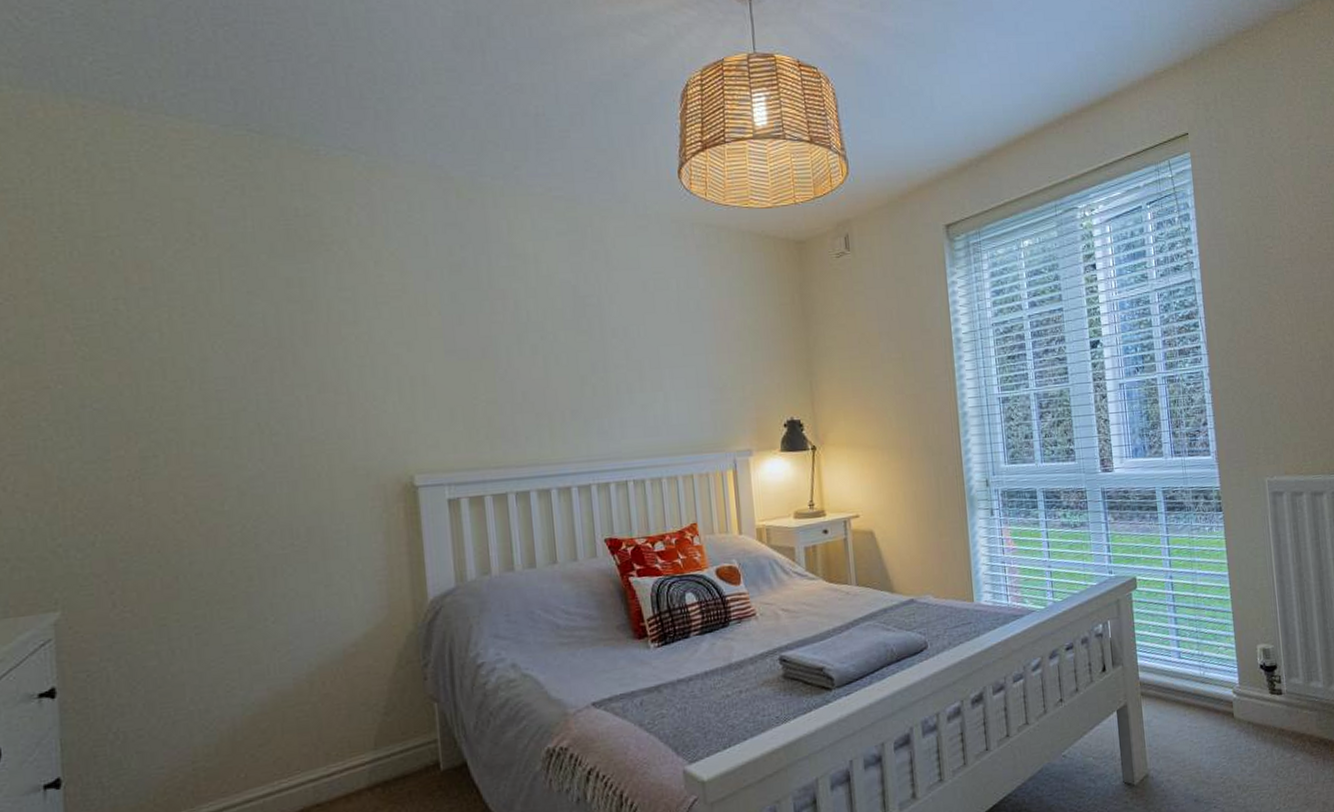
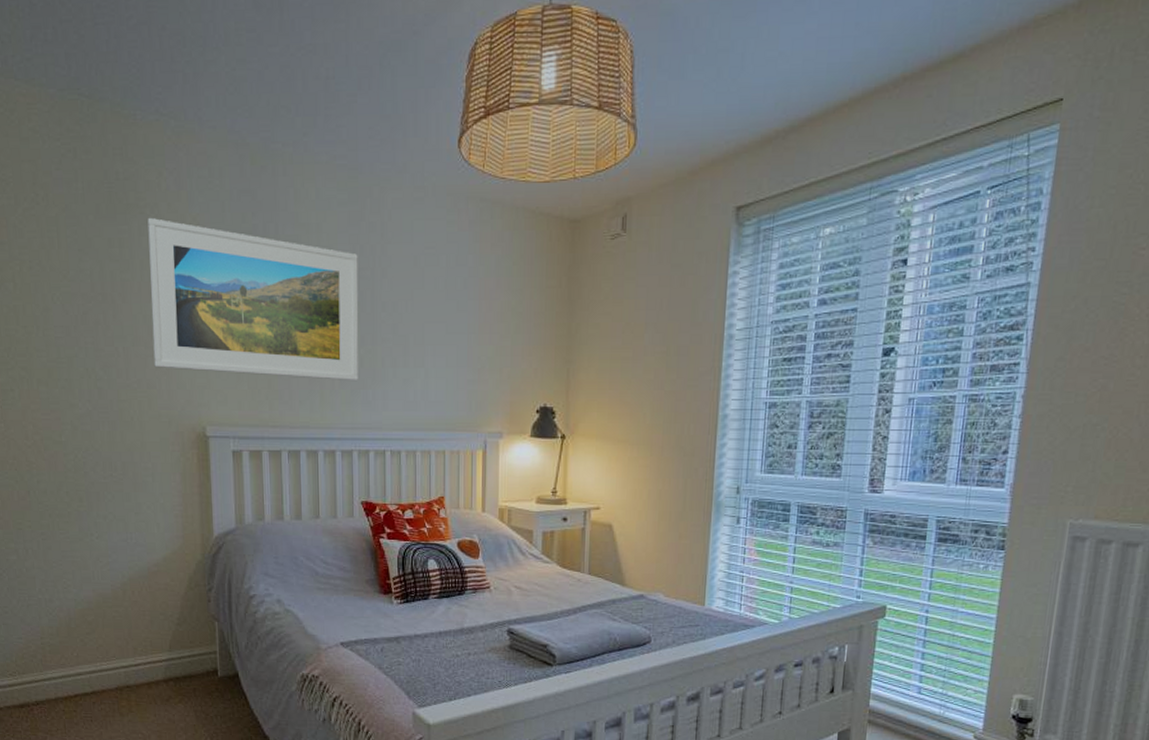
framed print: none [335,255,592,416] -> present [147,218,359,380]

